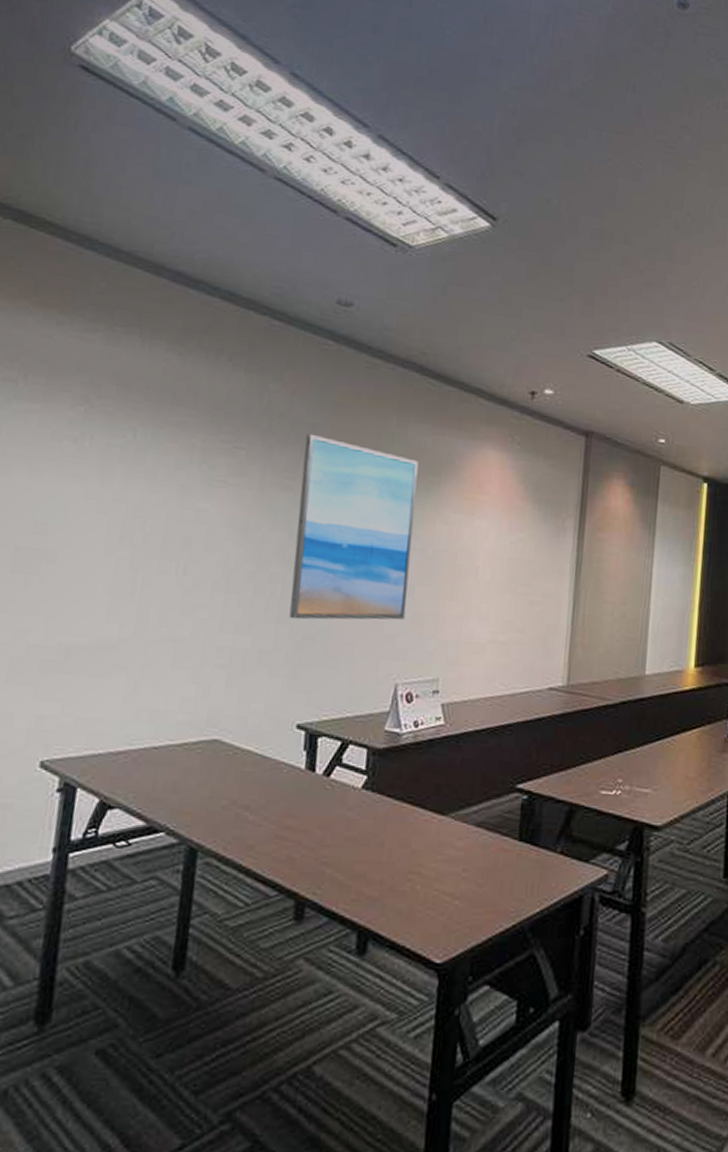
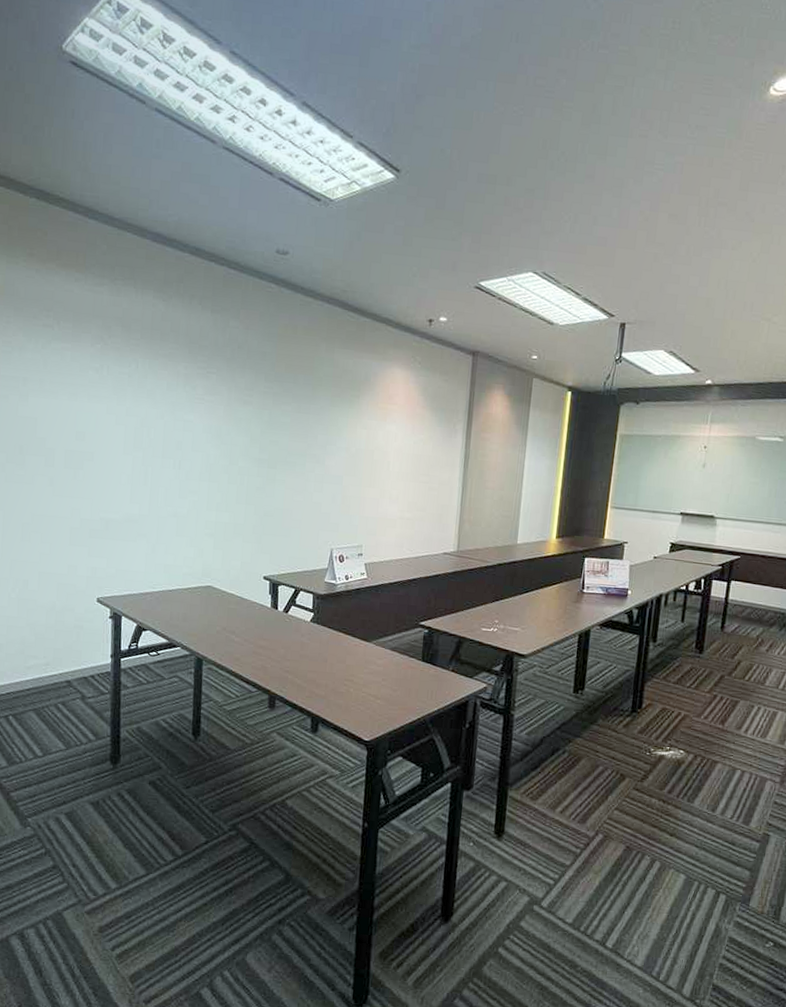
wall art: present [289,433,419,620] -> none [254,360,343,502]

